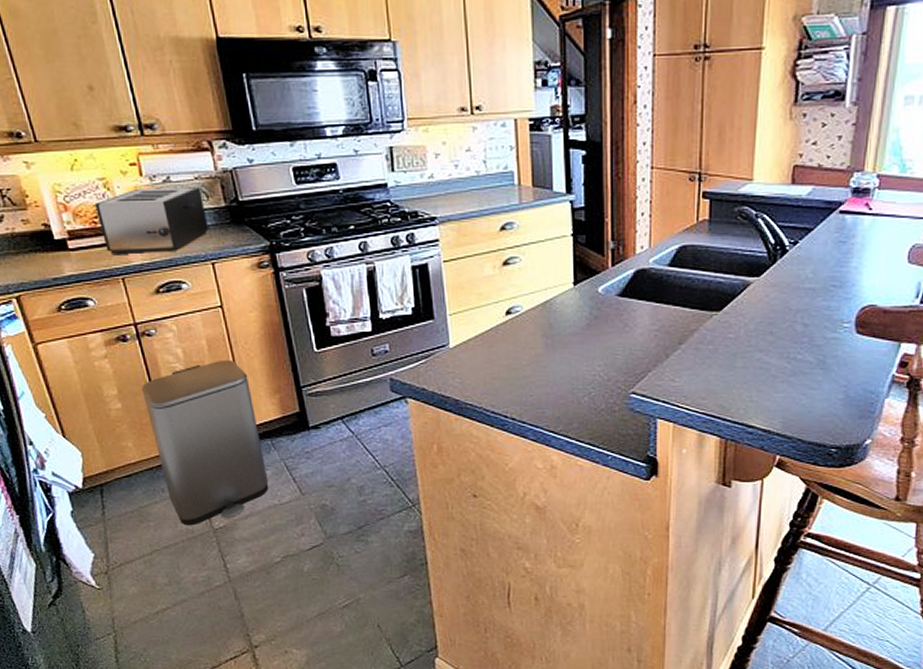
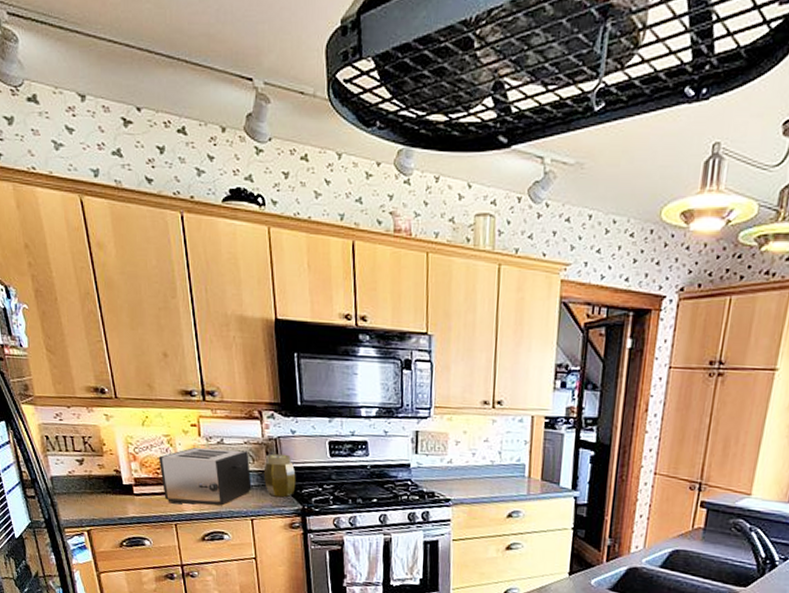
jar: none [220,186,260,235] -> present [263,453,296,498]

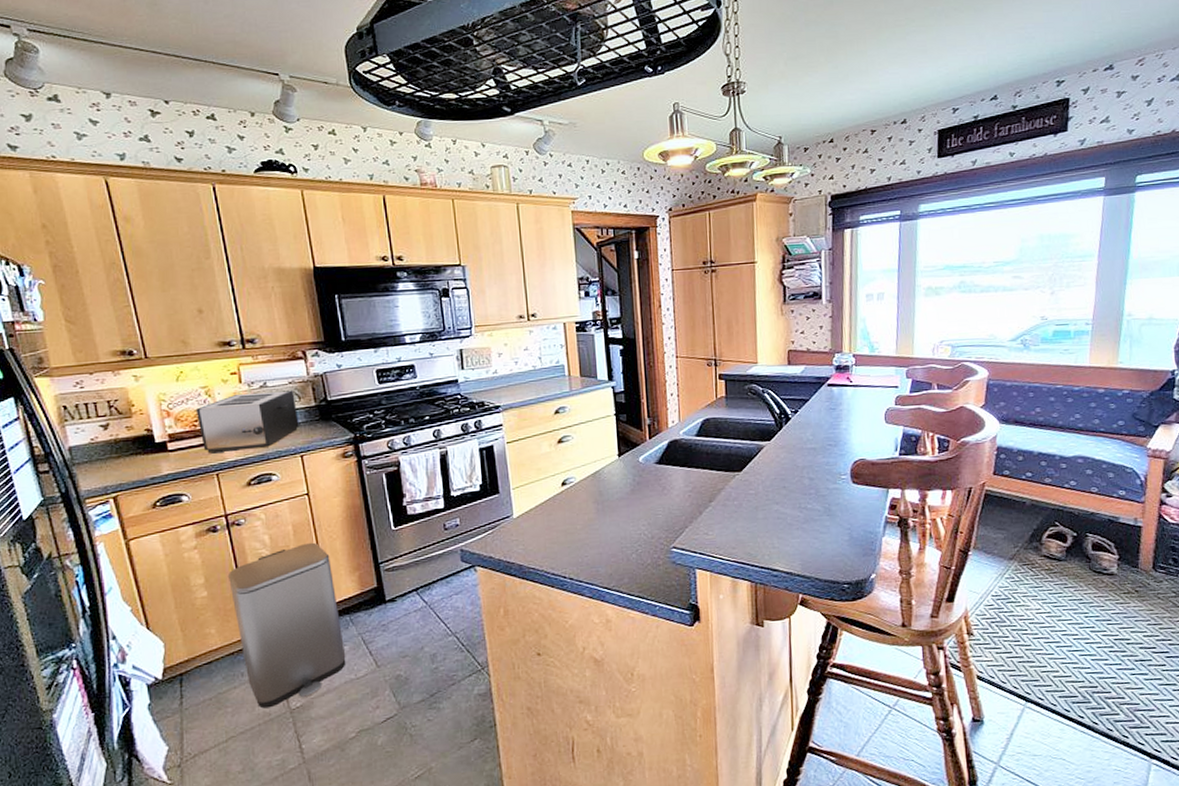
jar: present [263,453,296,498] -> none [311,387,346,430]

